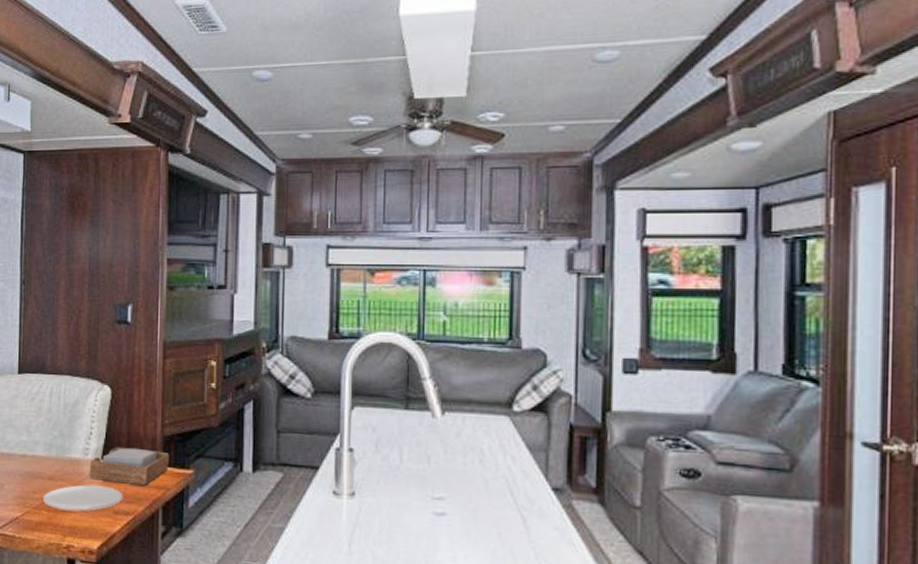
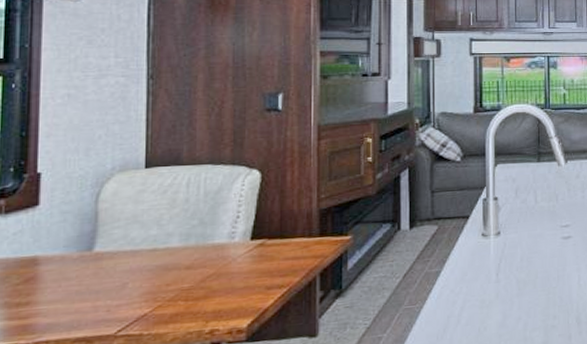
plate: present [43,485,123,512] -> none [179,265,277,298]
napkin holder: present [89,446,170,485] -> none [236,223,327,261]

